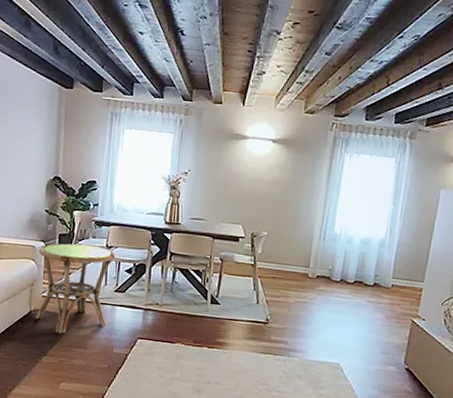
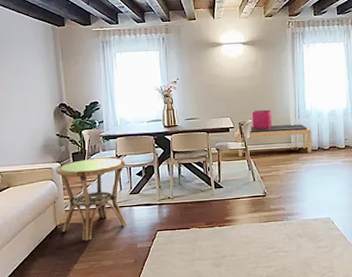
bench: none [244,239,336,284] -> present [236,124,312,157]
storage bin: none [266,222,292,247] -> present [252,109,272,130]

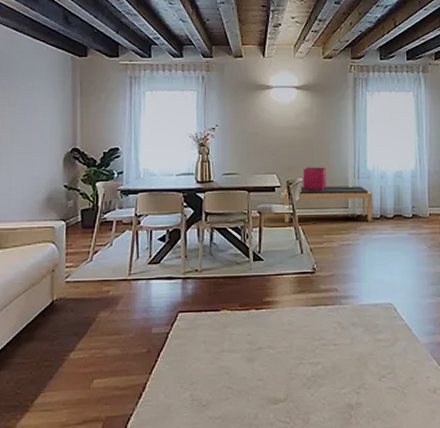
side table: present [56,157,127,241] -> none [58,216,146,322]

